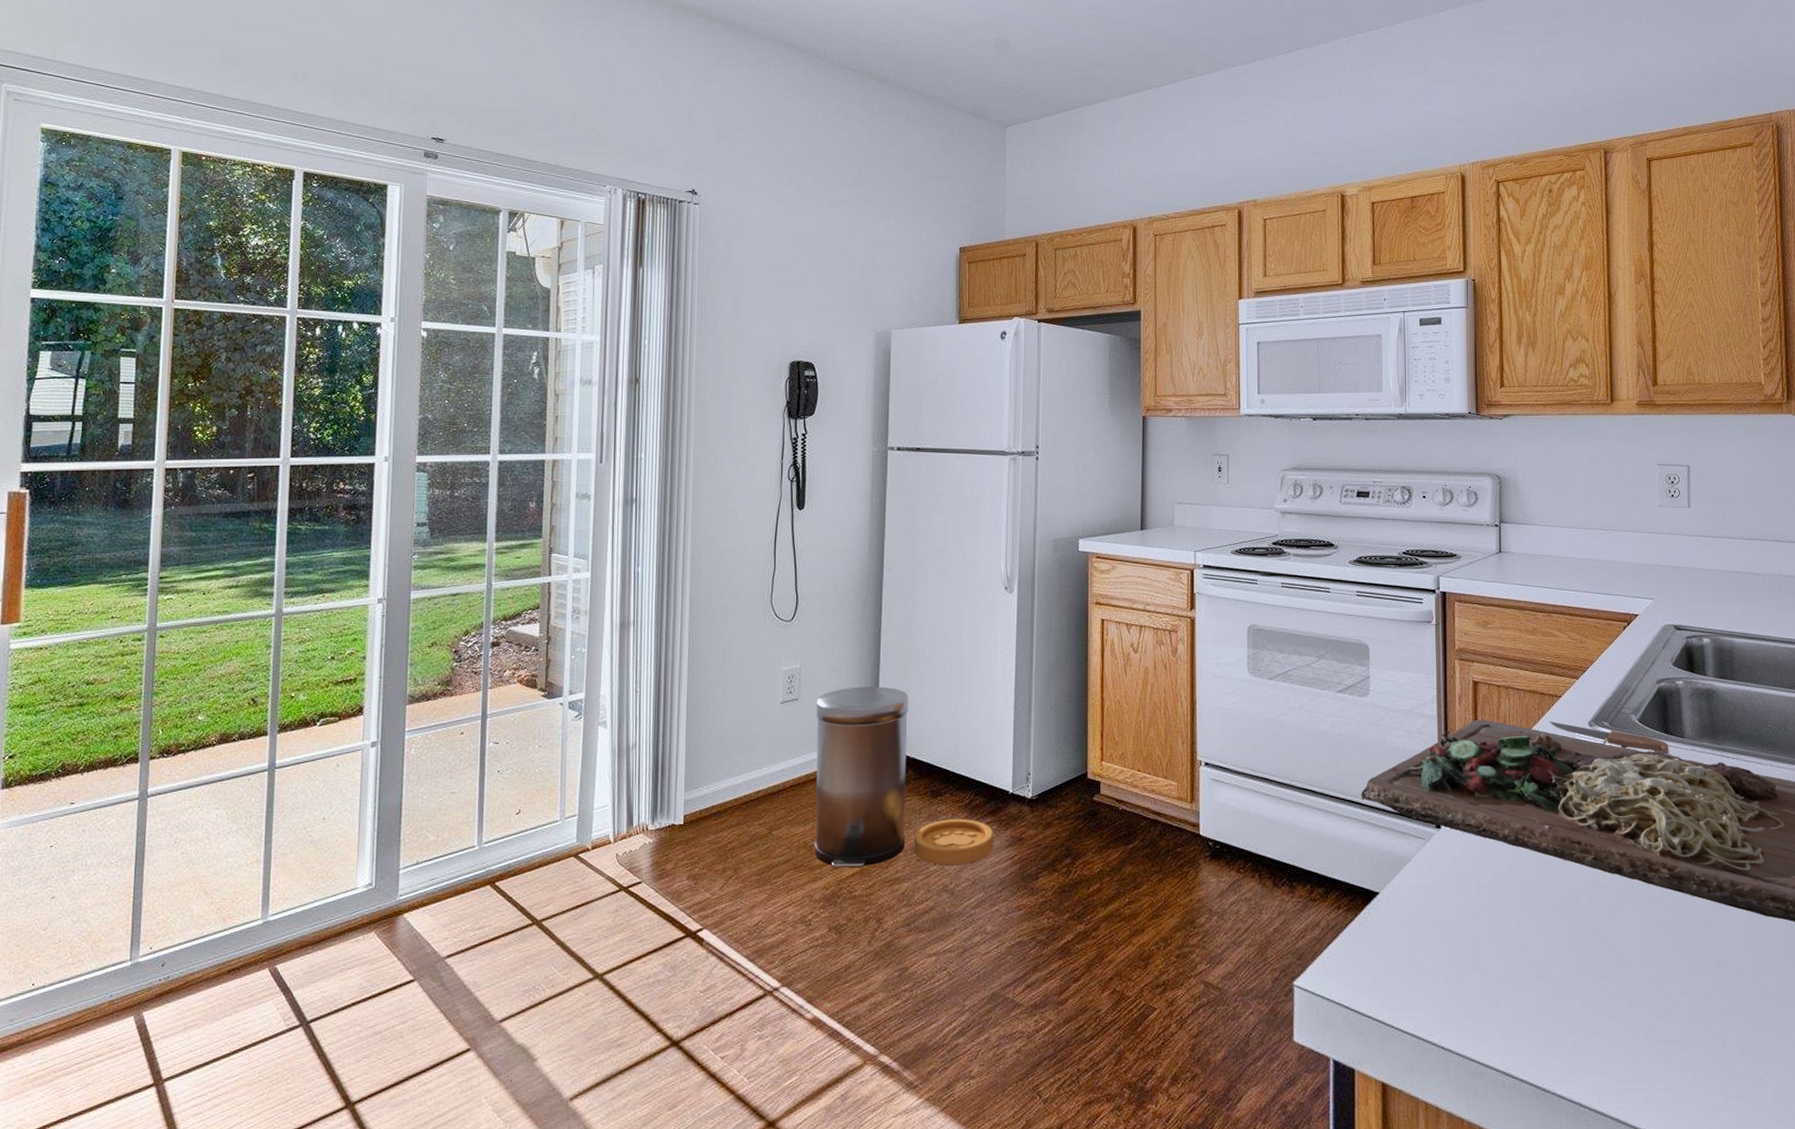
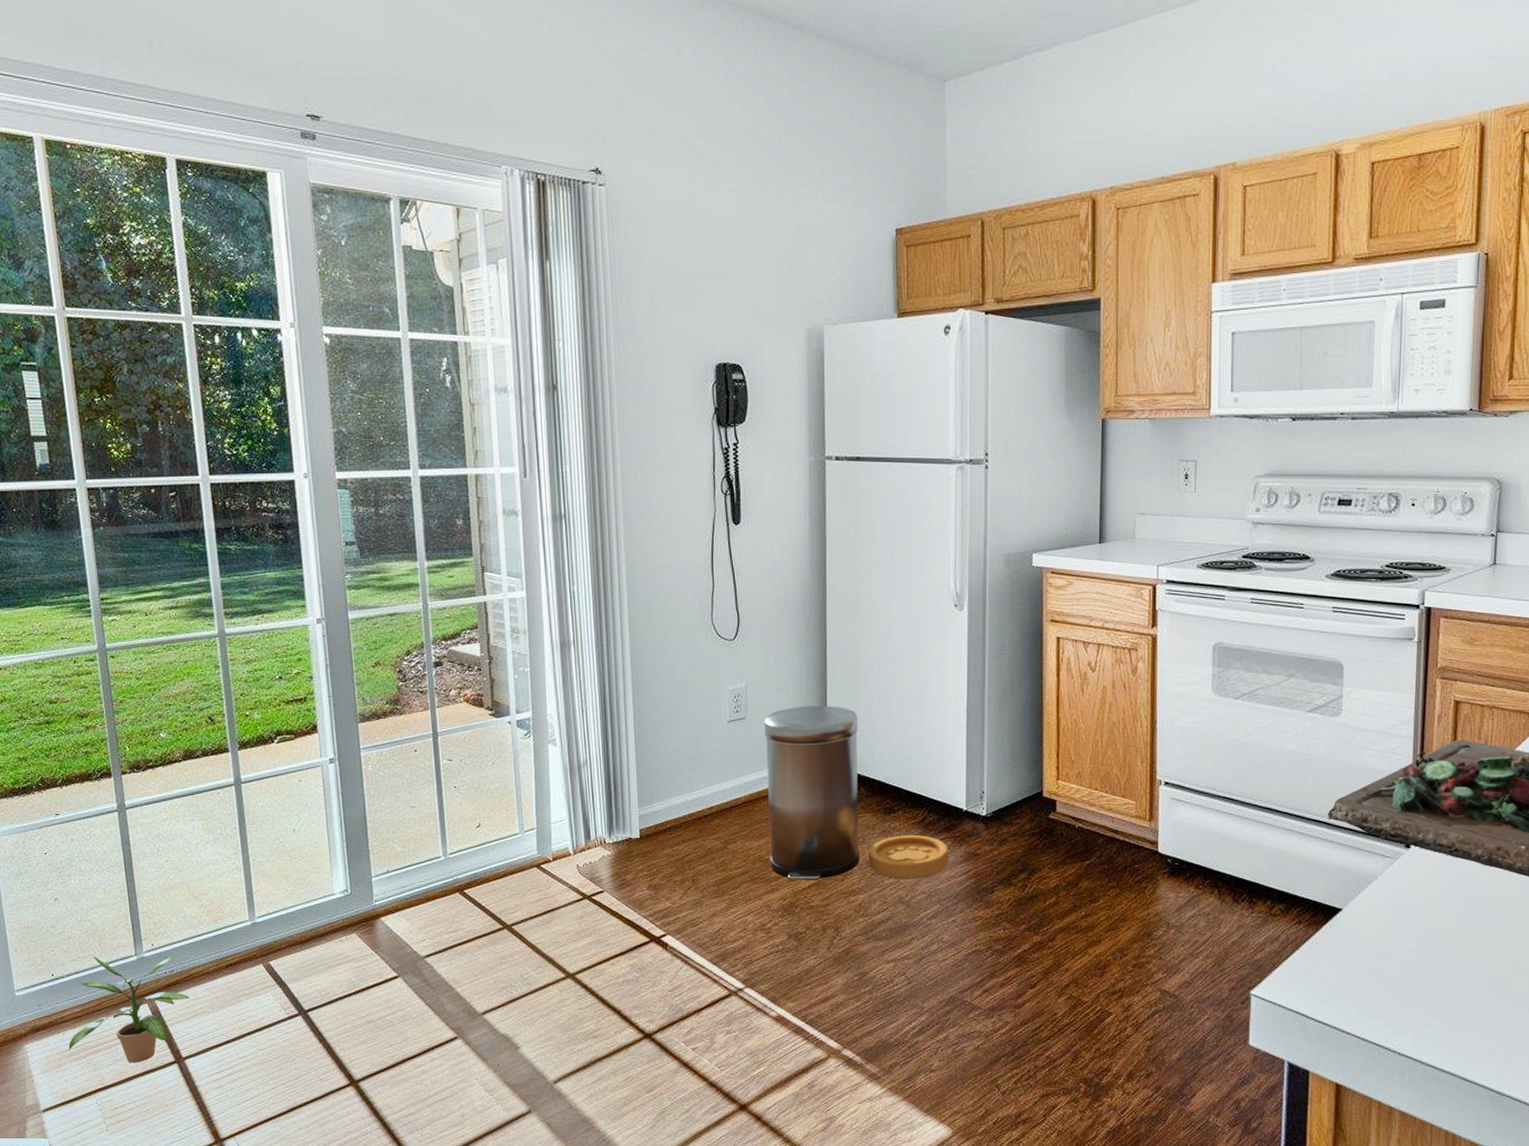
potted plant: none [35,956,182,1087] -> present [68,953,190,1063]

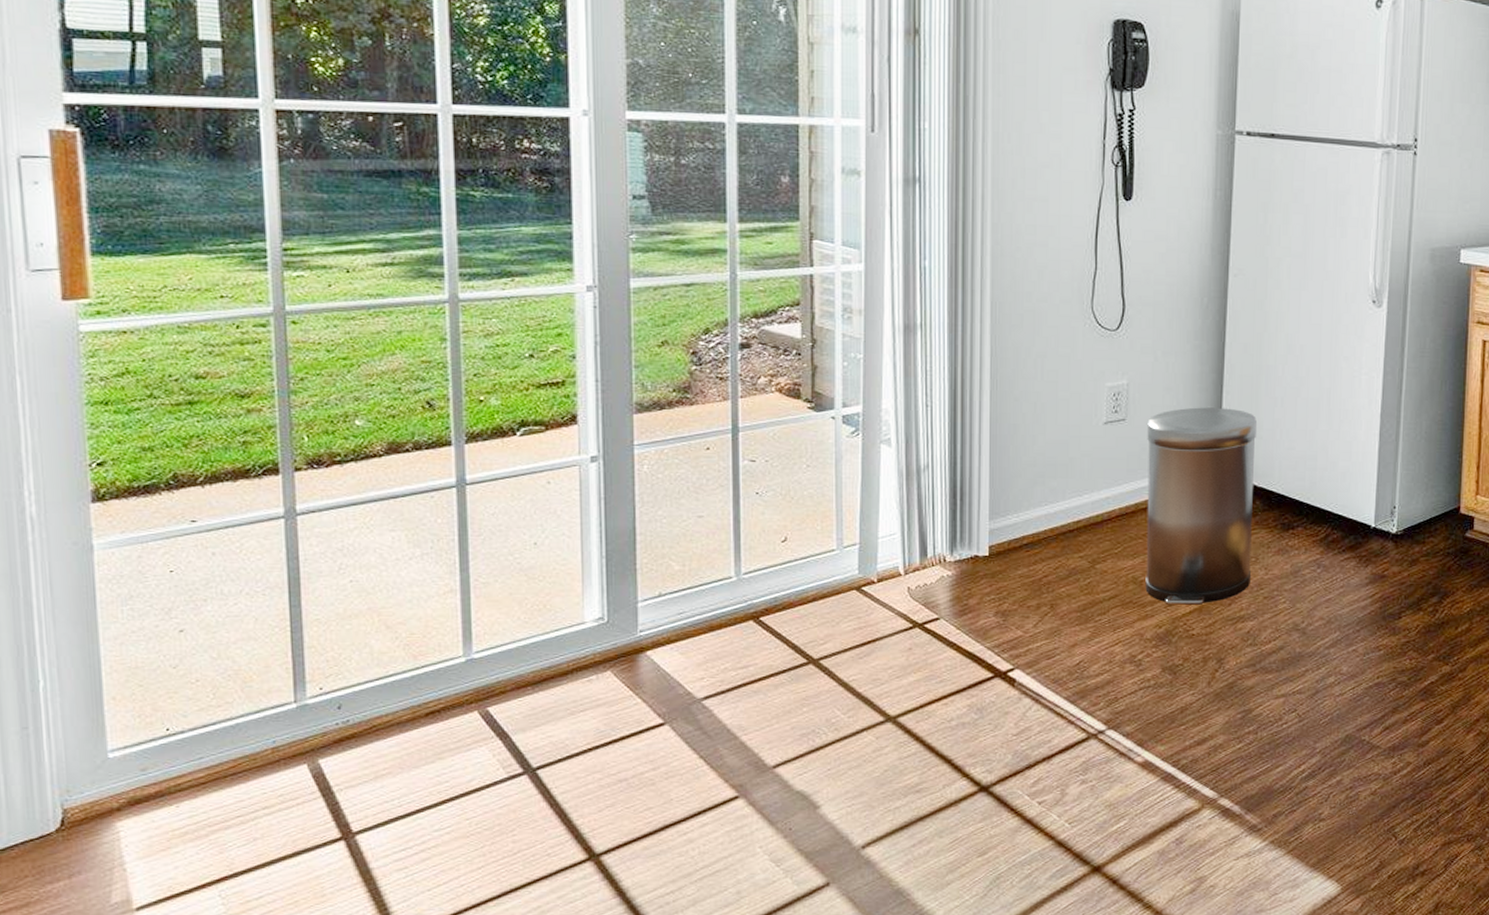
potted plant: present [68,953,190,1063] -> none [183,698,370,842]
pet bowl: present [868,835,949,879] -> none [1261,554,1353,603]

